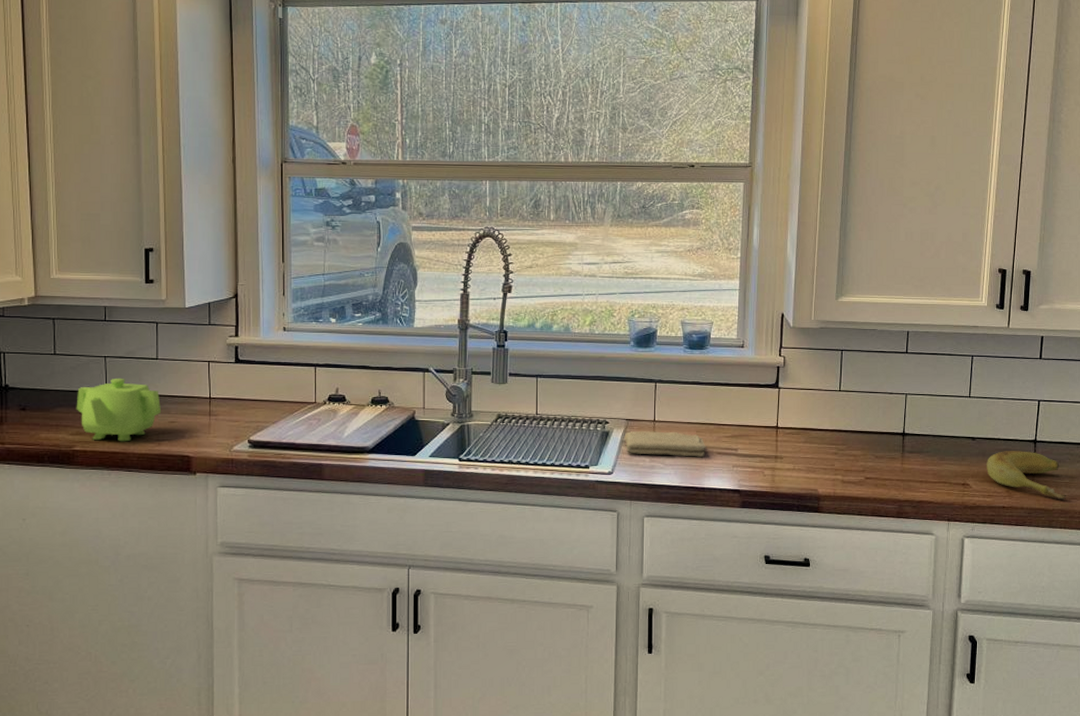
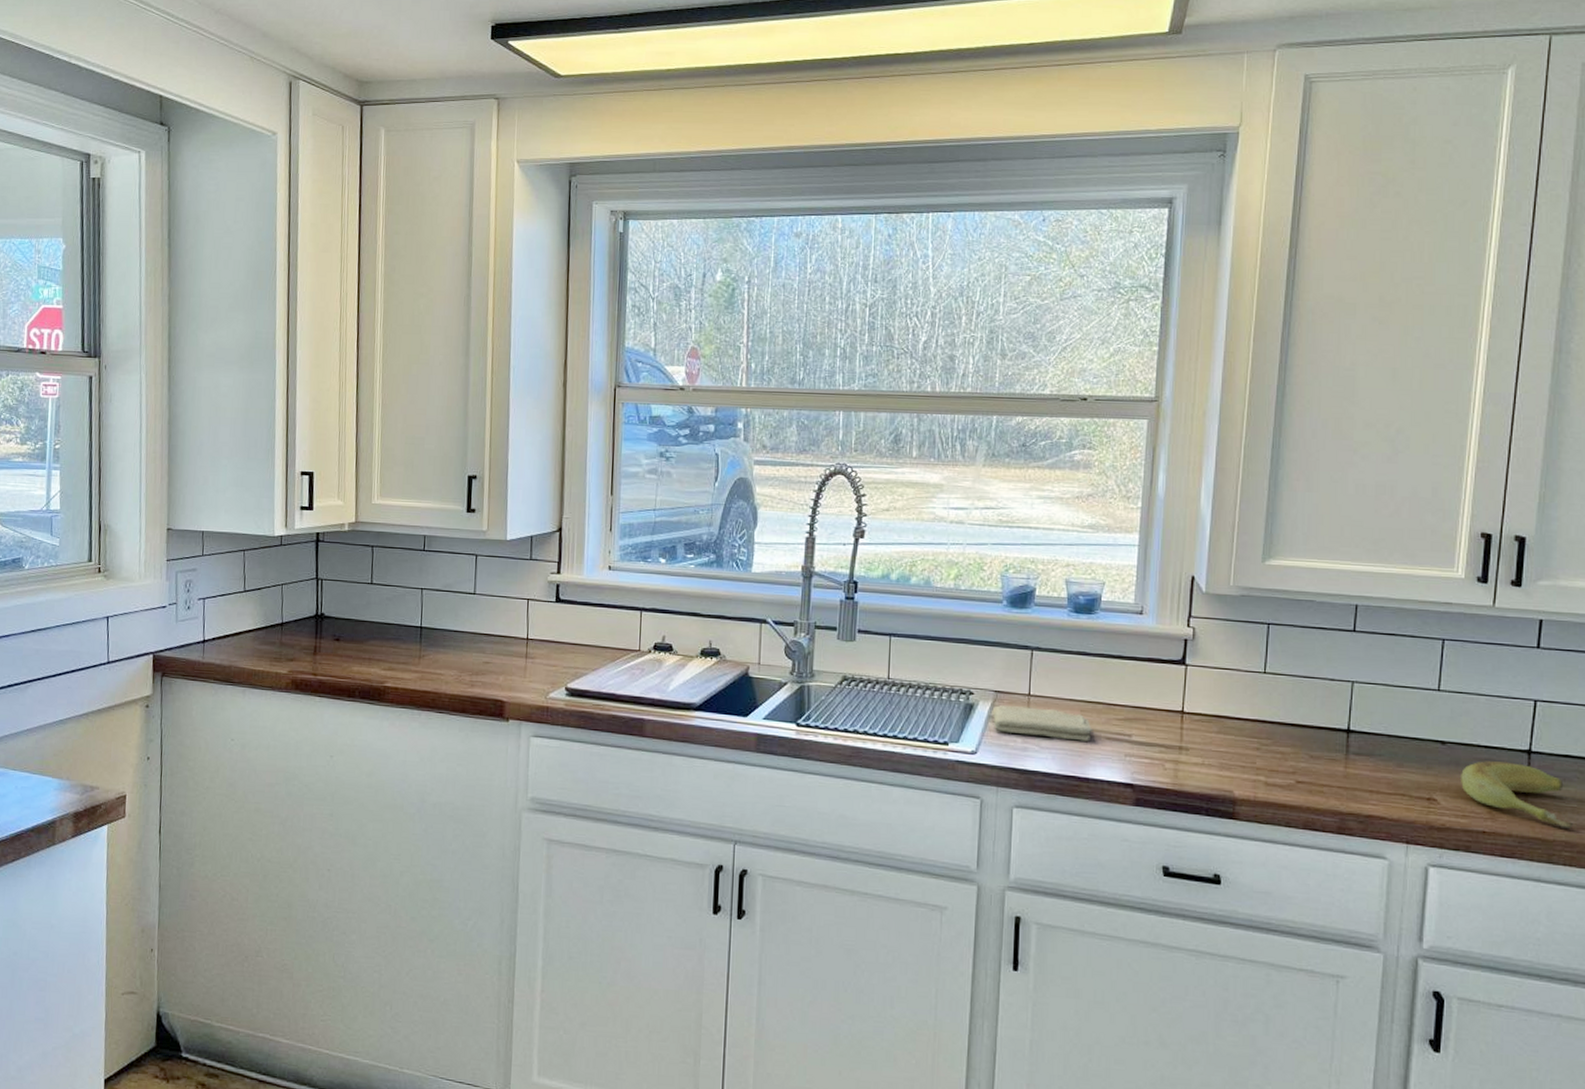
teapot: present [76,378,161,442] -> none [389,612,476,681]

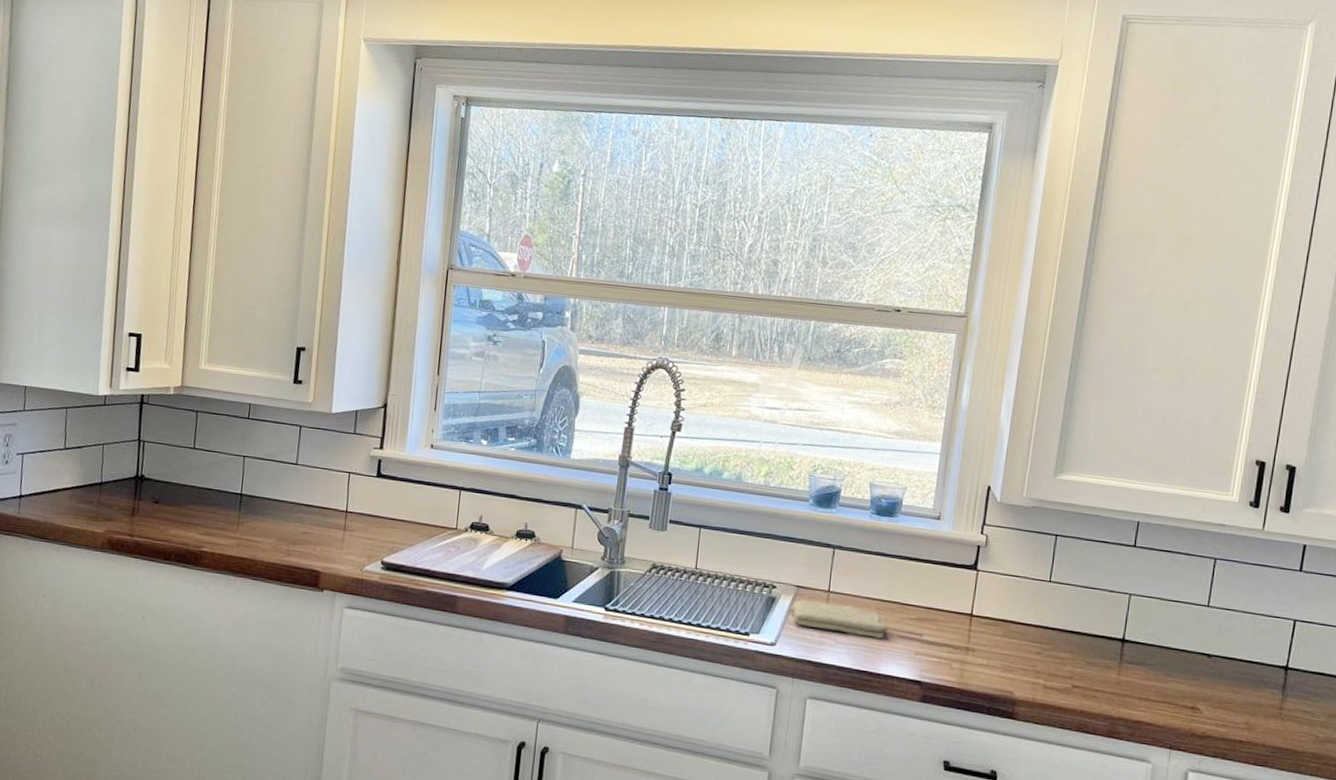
banana: present [1461,761,1574,830] -> none [1223,674,1322,743]

